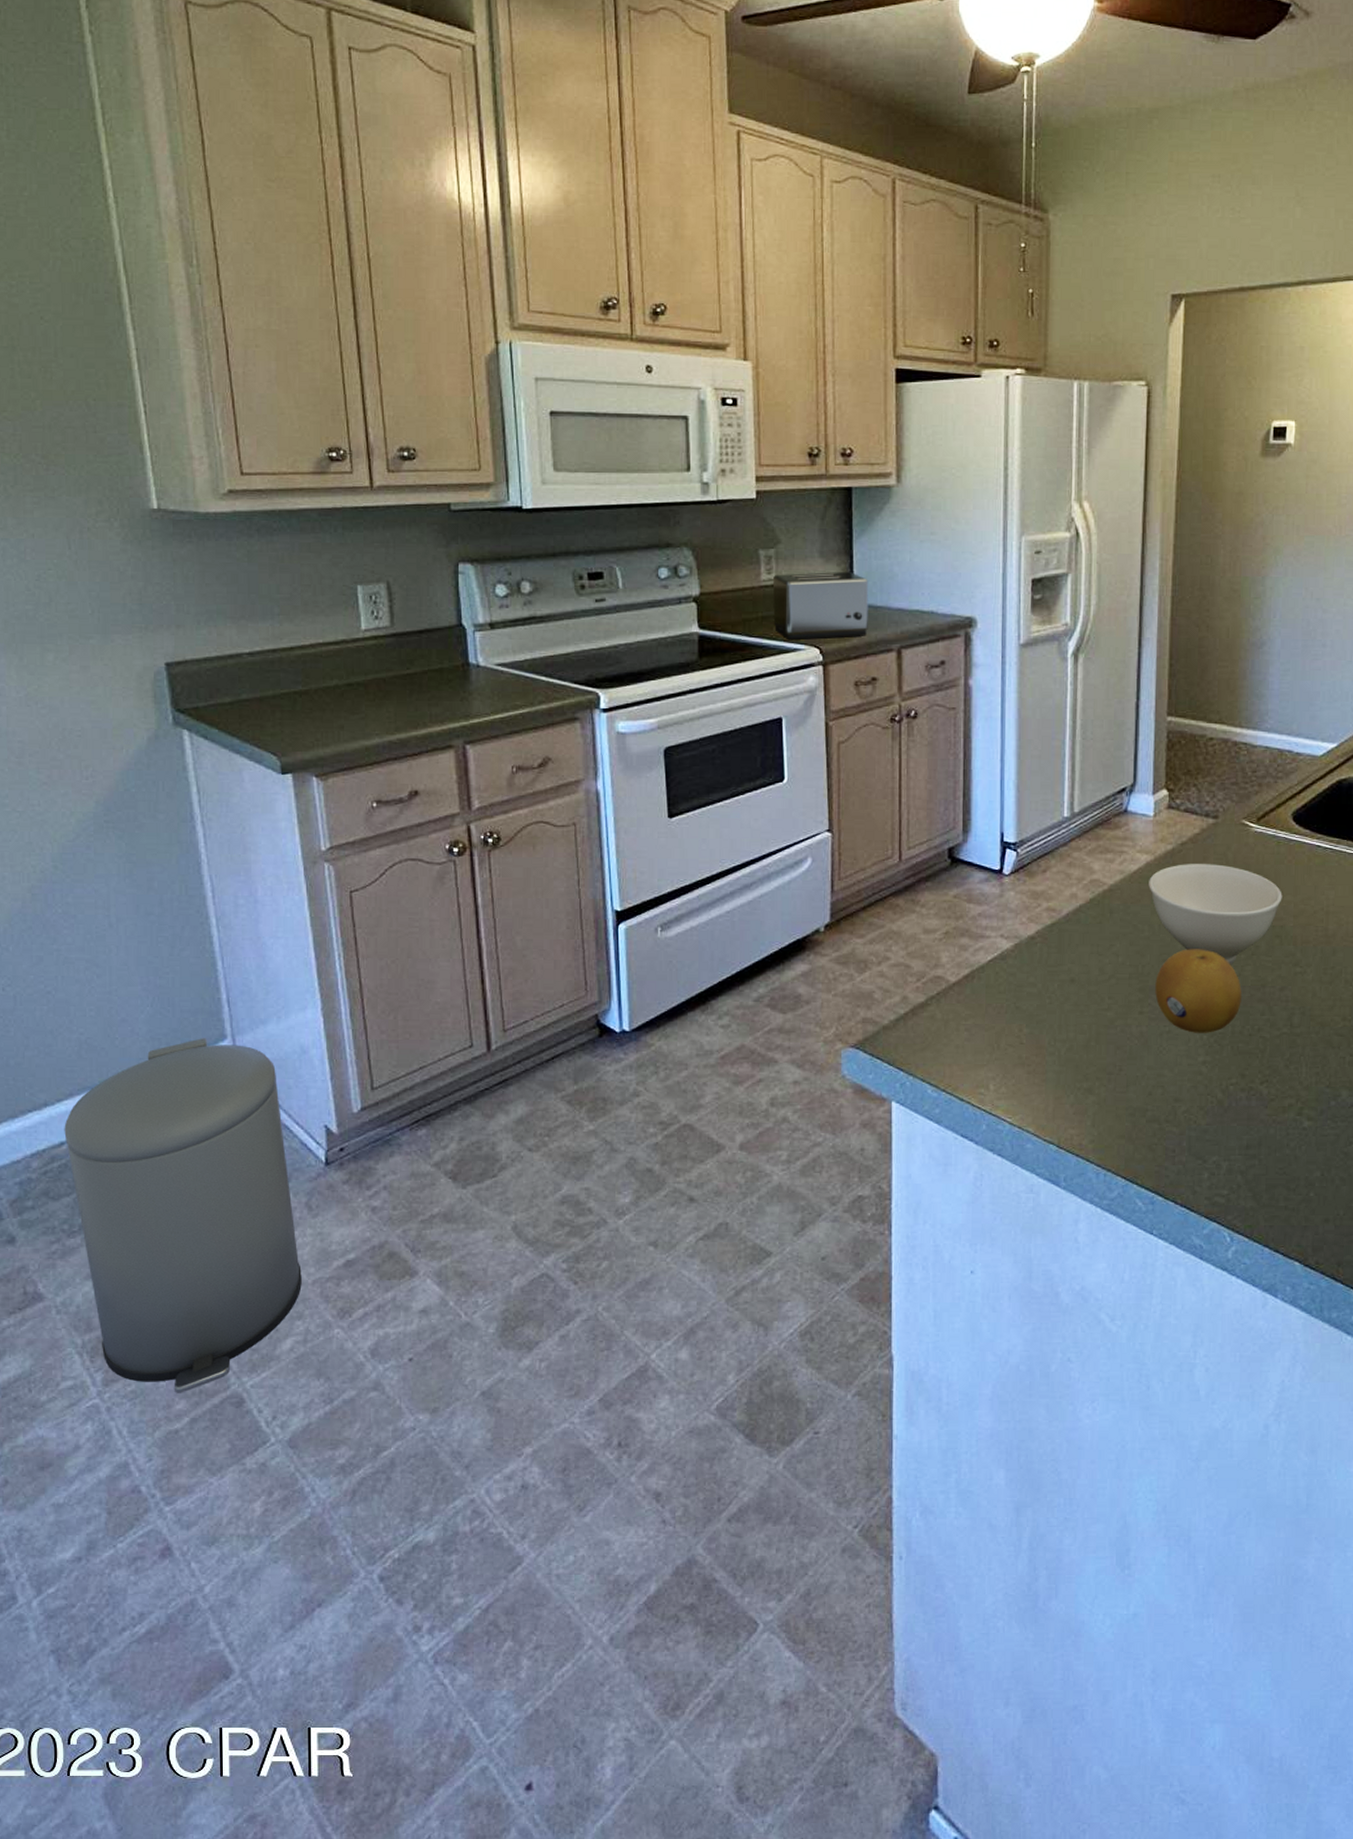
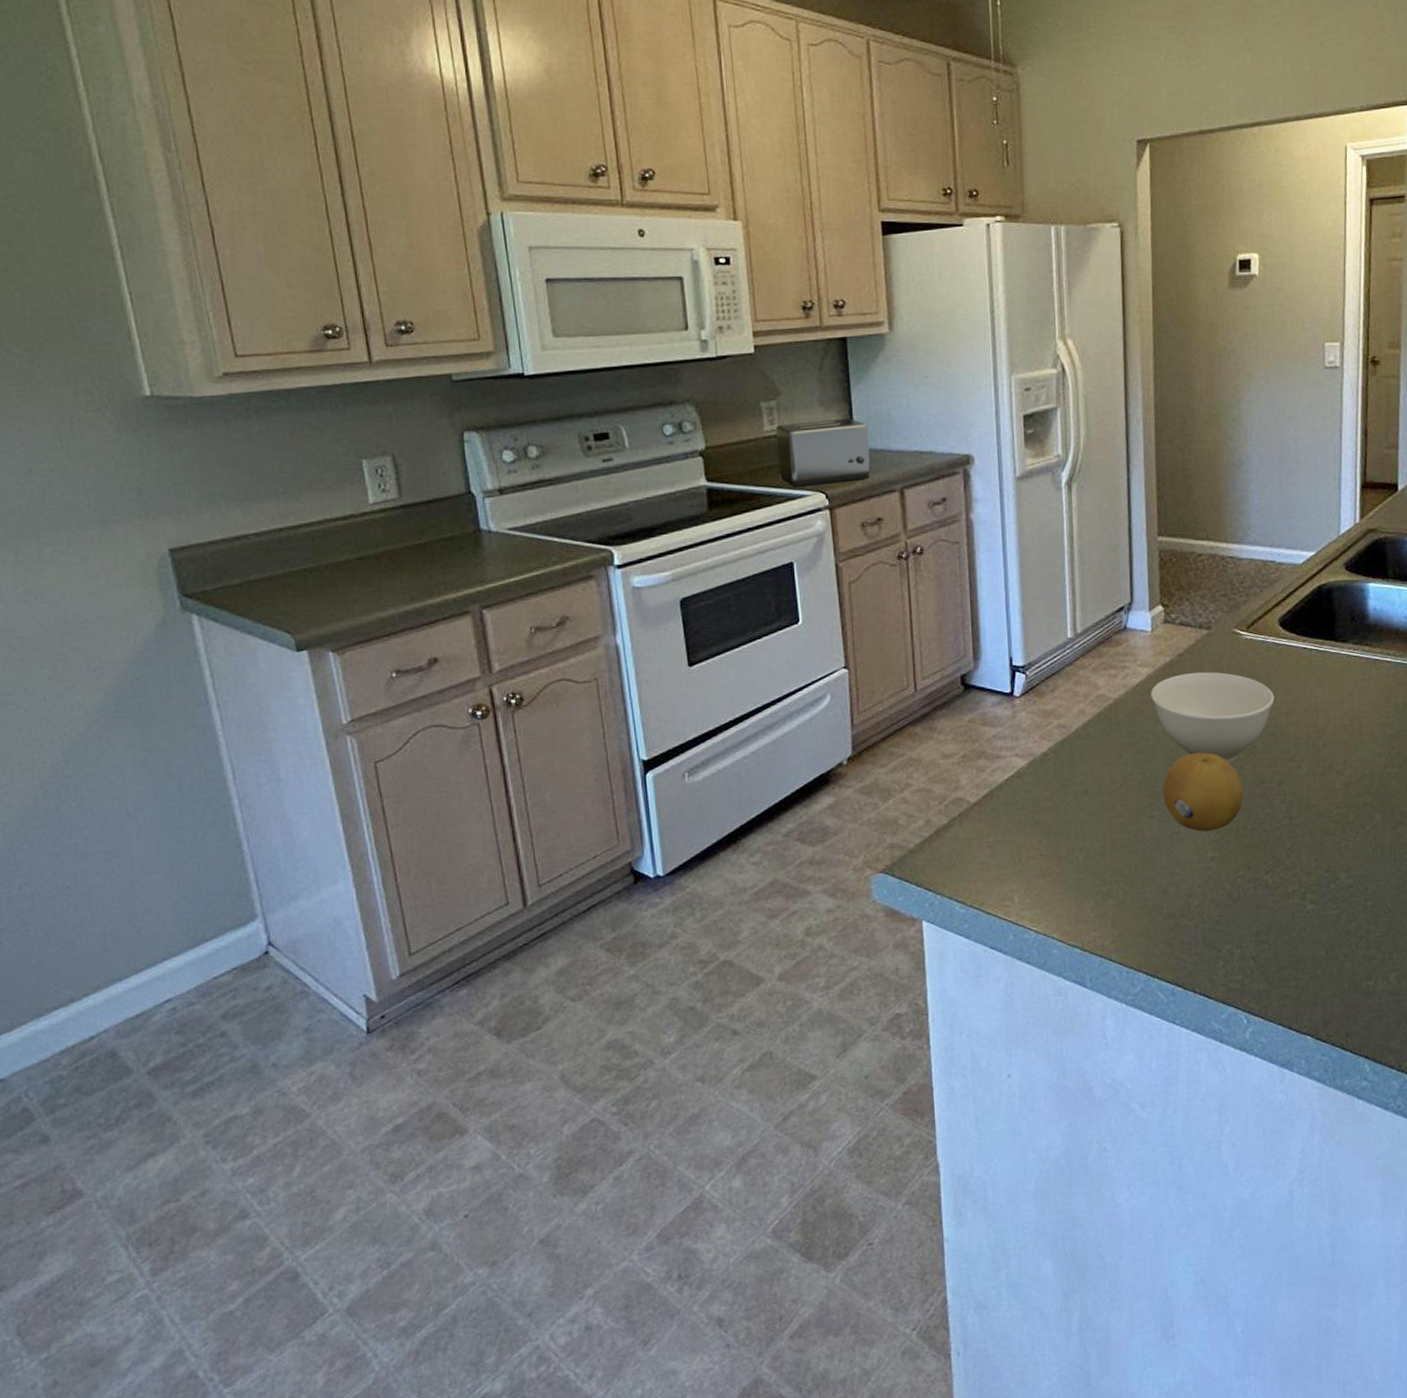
pedal bin: present [64,1038,302,1393] -> none [93,919,351,1275]

